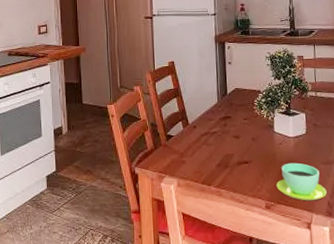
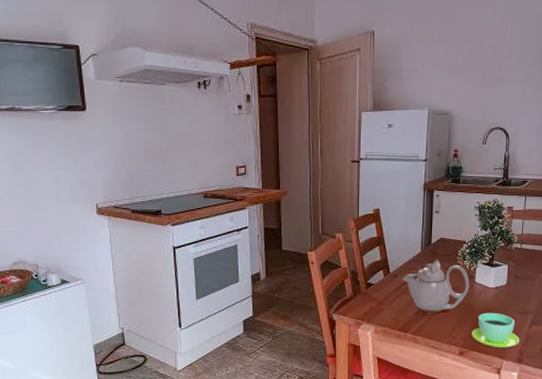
teapot: none [201,109,269,164] -> present [401,259,469,313]

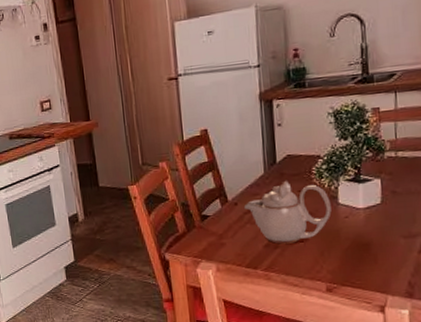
cup: present [471,312,520,349] -> none [340,238,407,282]

